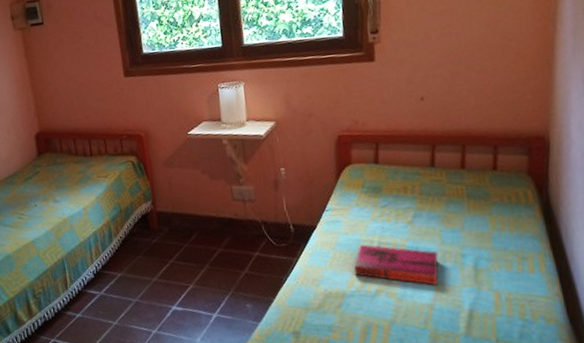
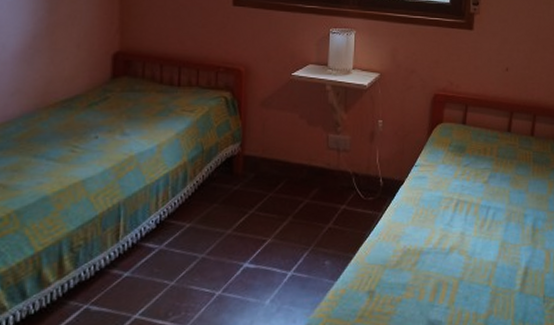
hardback book: present [354,244,439,286] -> none [434,201,505,244]

